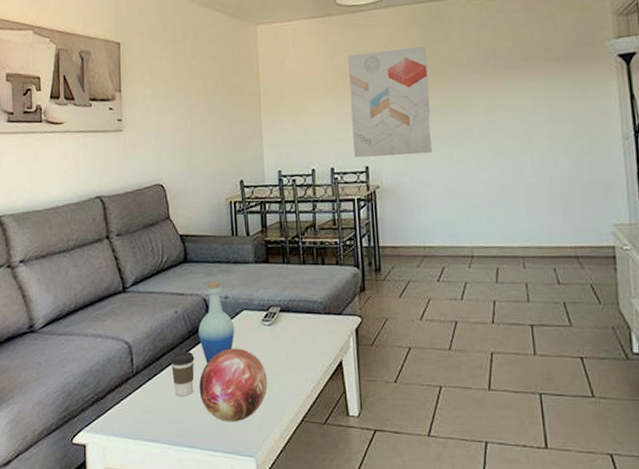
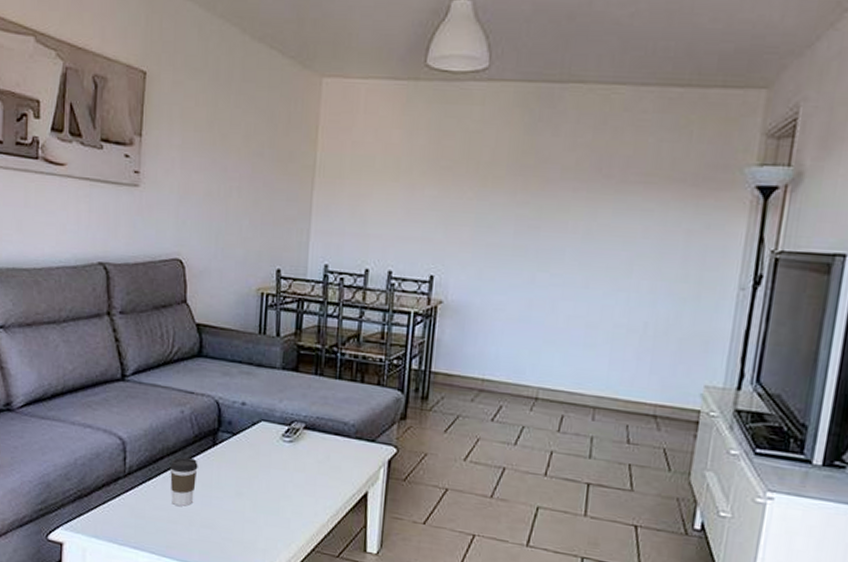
bottle: present [198,281,235,364] -> none [206,383,249,475]
decorative orb: present [199,348,268,422] -> none [199,461,279,542]
wall art: present [348,46,433,158] -> none [419,134,528,272]

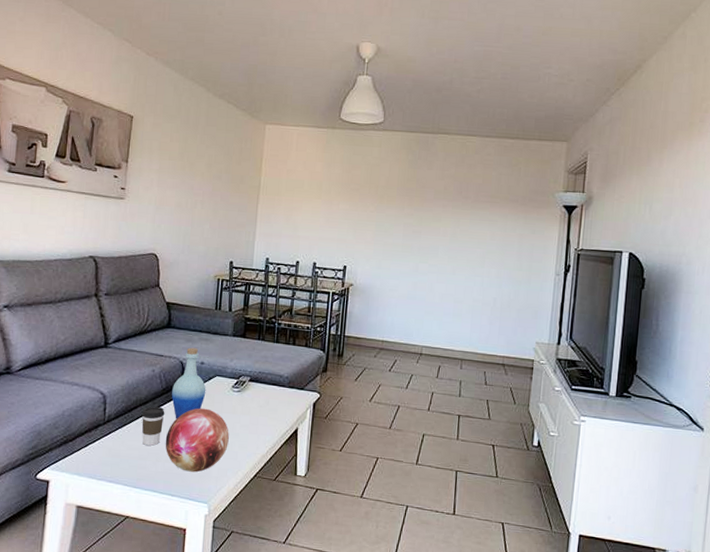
decorative orb: none [199,461,279,542] -> present [165,408,229,473]
bottle: none [206,383,249,475] -> present [172,347,206,419]

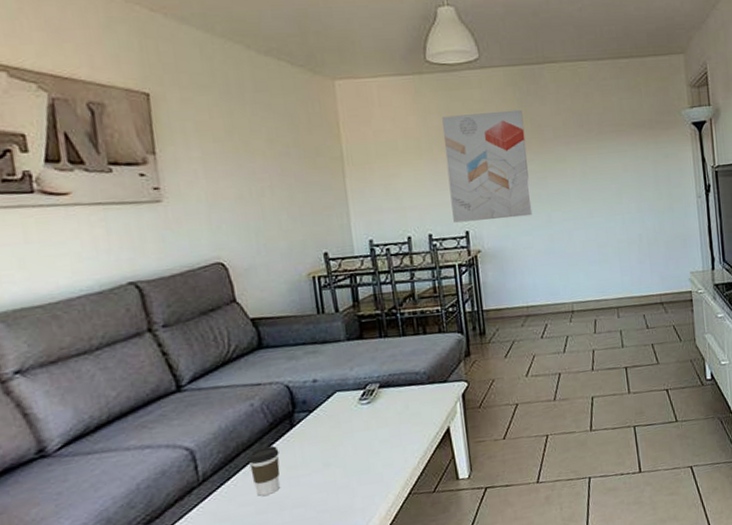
decorative orb: present [165,408,229,473] -> none [286,432,369,512]
bottle: present [172,347,206,419] -> none [282,365,328,455]
wall art: none [336,166,411,263] -> present [442,109,533,223]

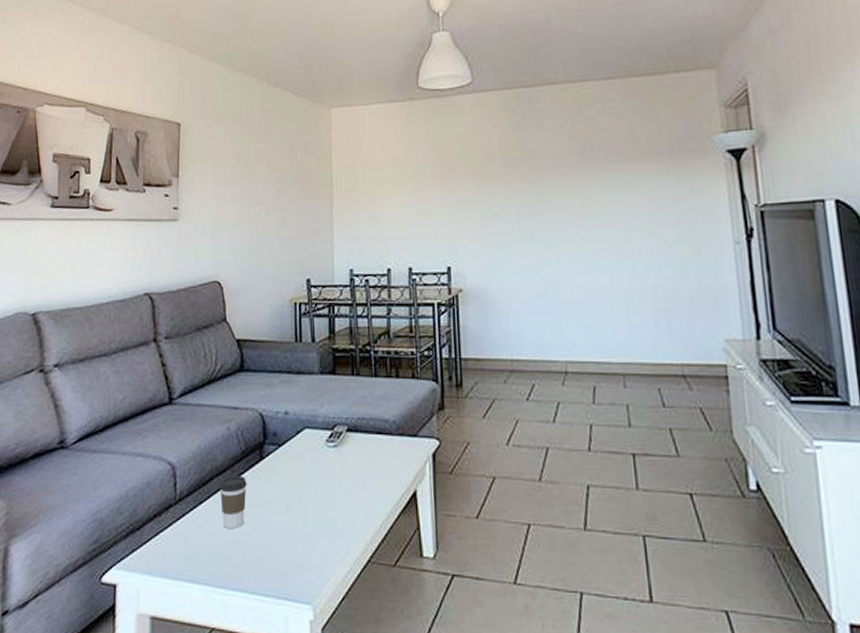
wall art: present [442,109,533,223] -> none [430,135,523,257]

